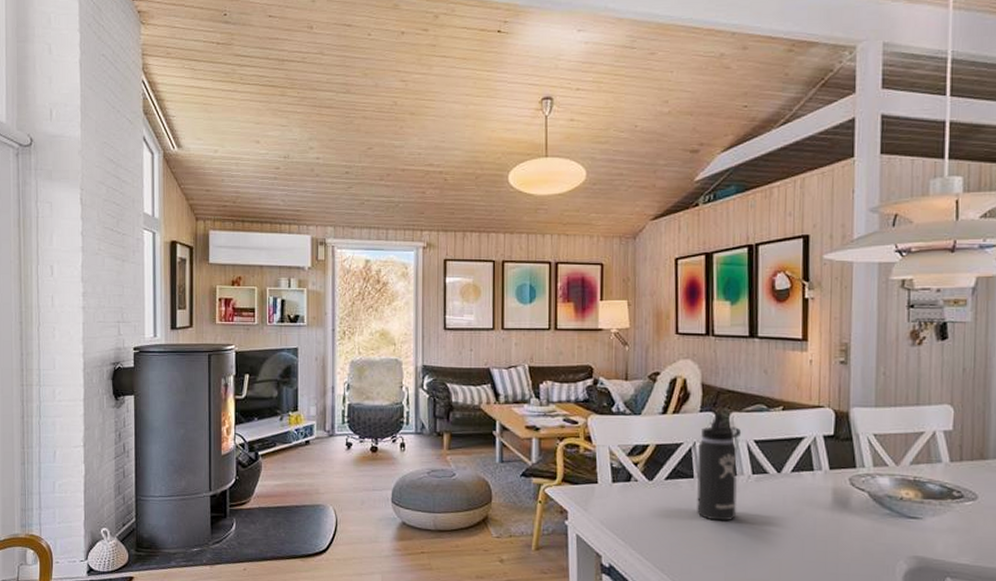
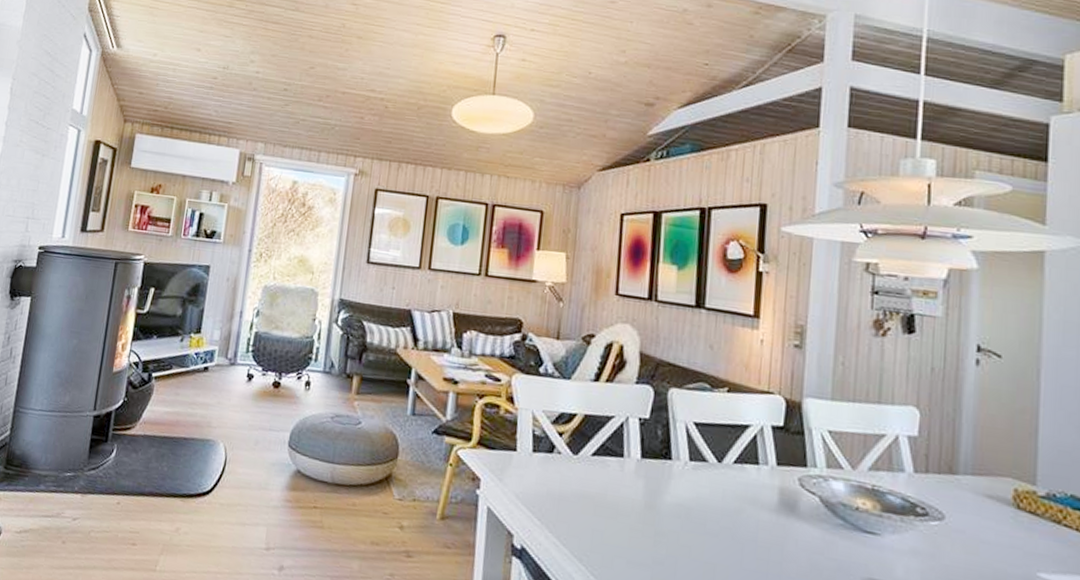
thermos bottle: present [696,413,742,521] -> none [624,387,681,512]

